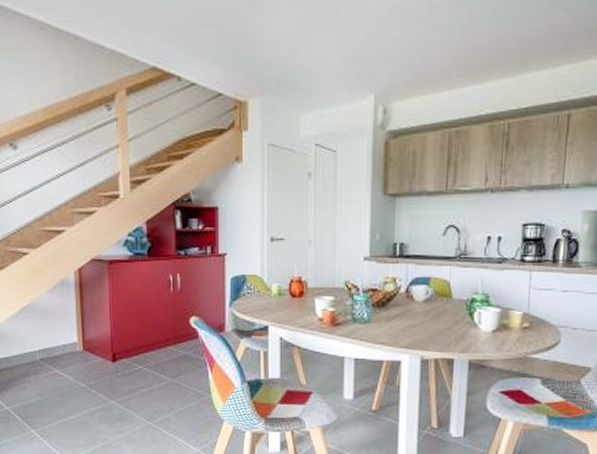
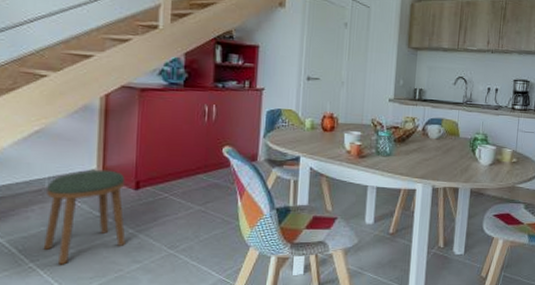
stool: none [38,342,109,433] -> present [43,169,126,265]

